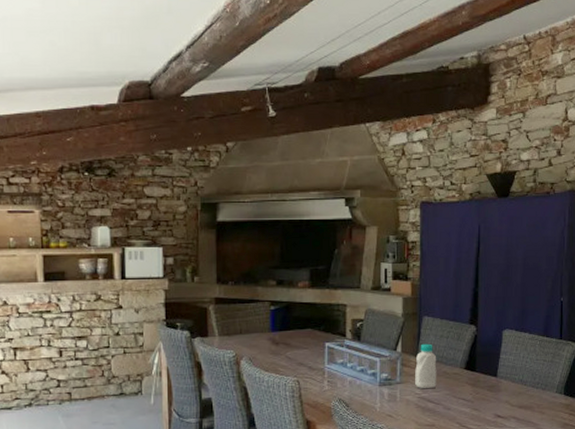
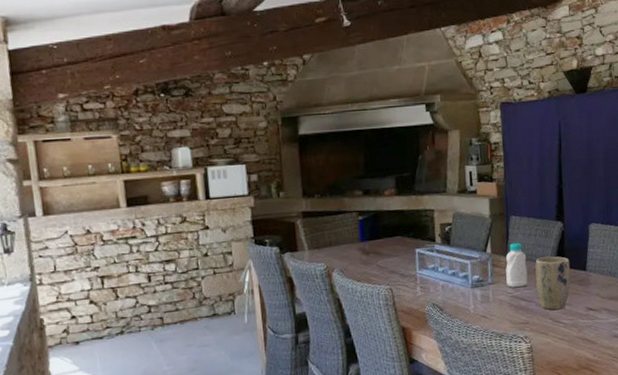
plant pot: none [445,360,481,415] -> present [535,256,571,310]

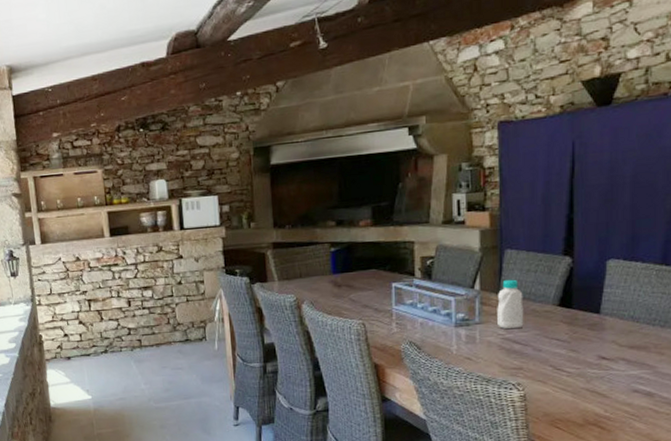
plant pot: present [535,256,571,310] -> none [534,295,579,357]

